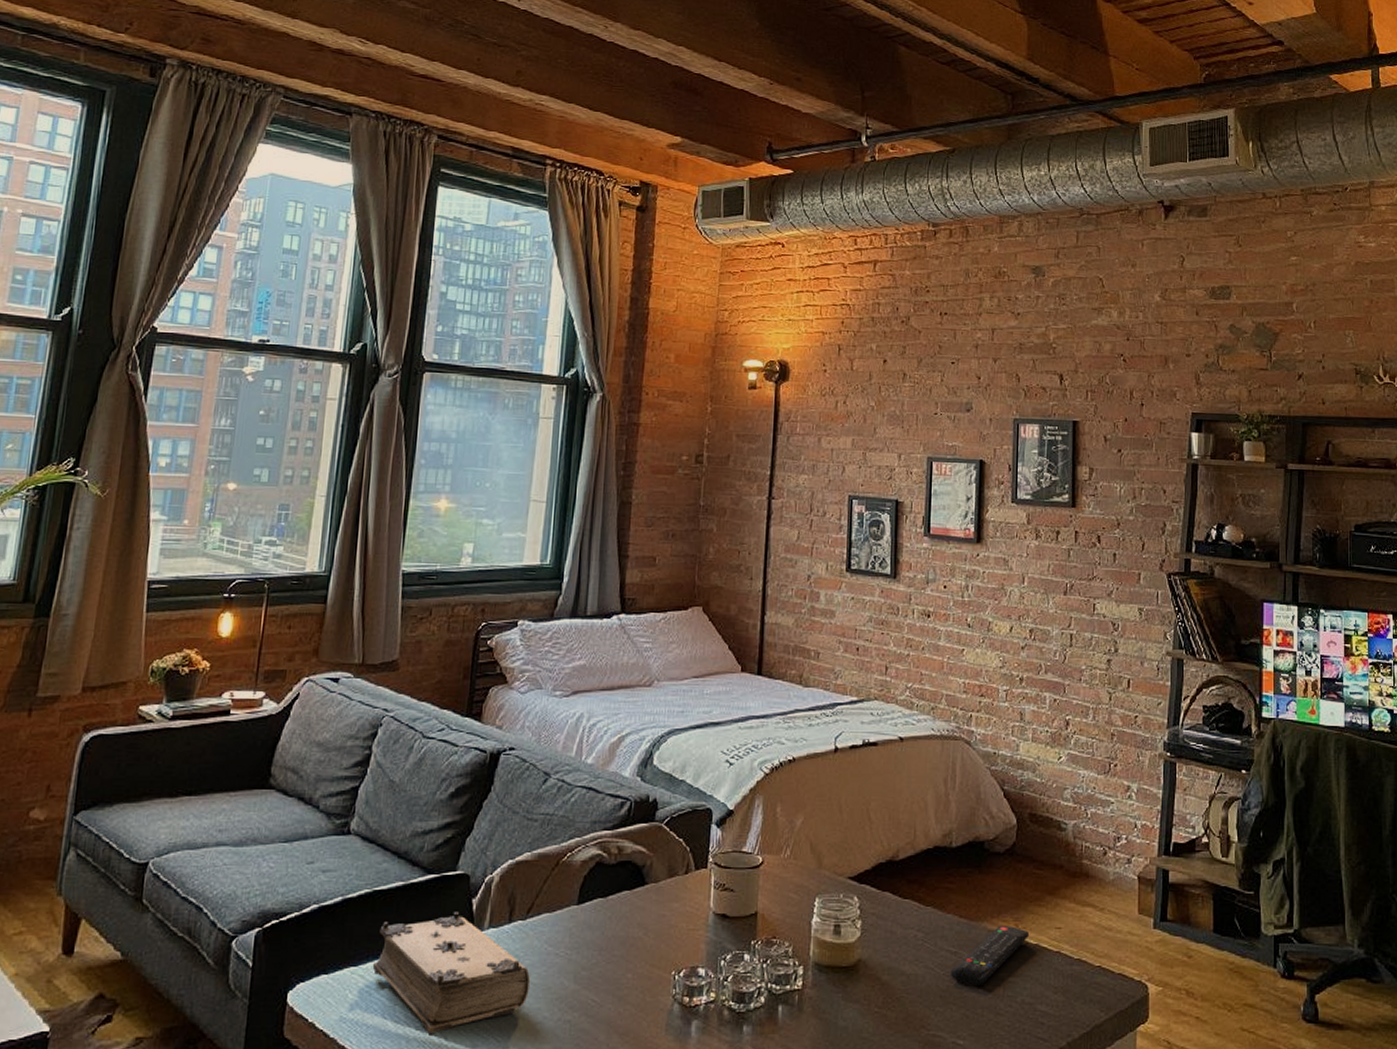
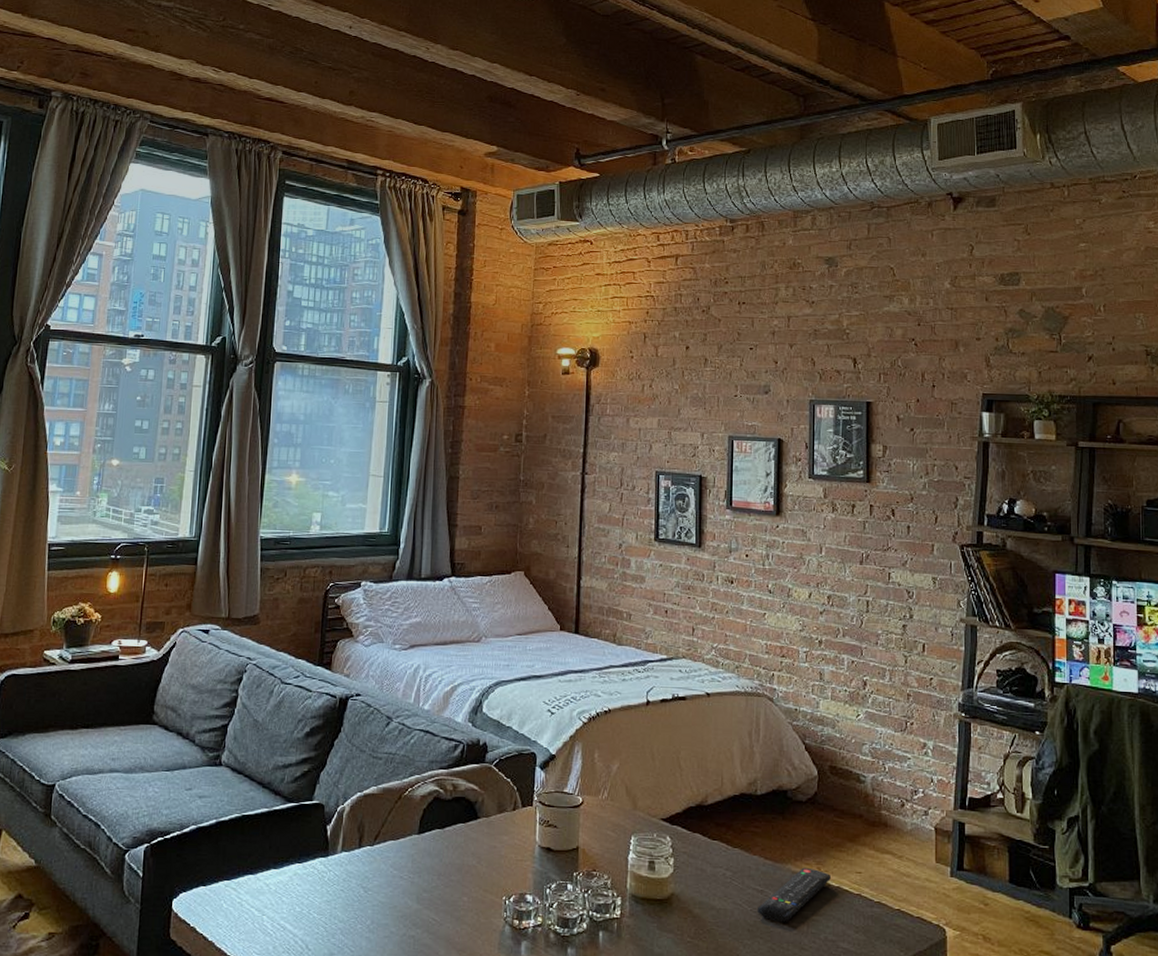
book: present [372,911,531,1037] -> none [243,836,379,944]

